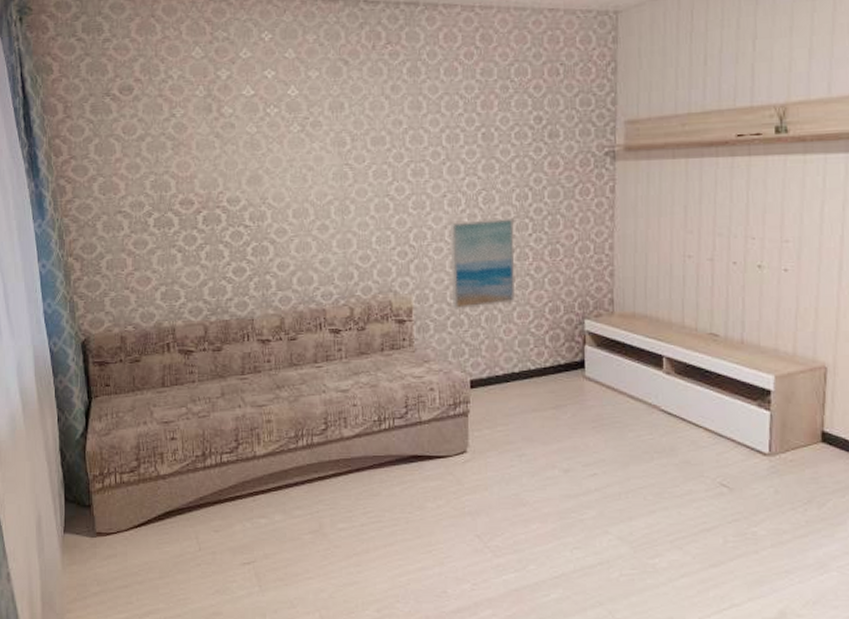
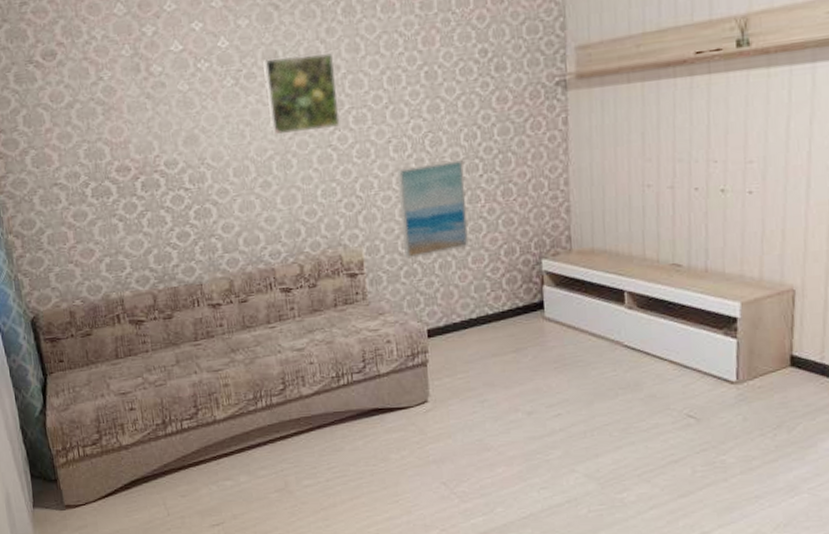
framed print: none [328,108,399,182] -> present [262,52,340,136]

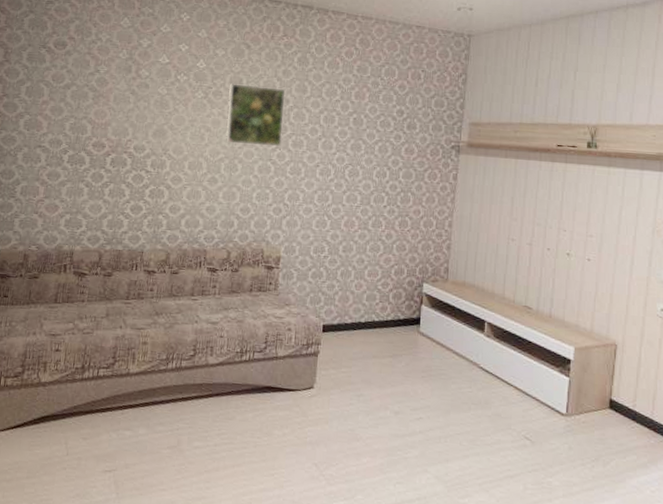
wall art: present [397,160,469,259] -> none [314,189,372,263]

